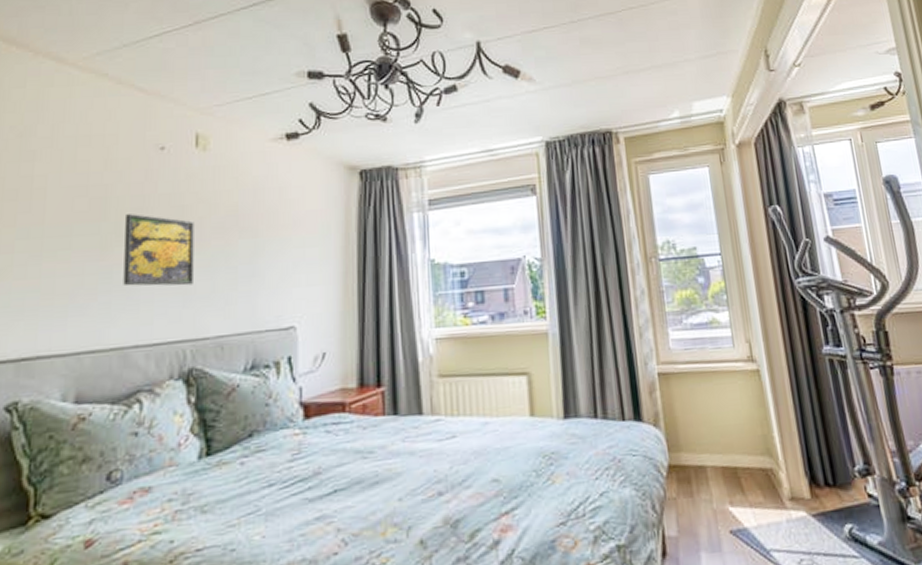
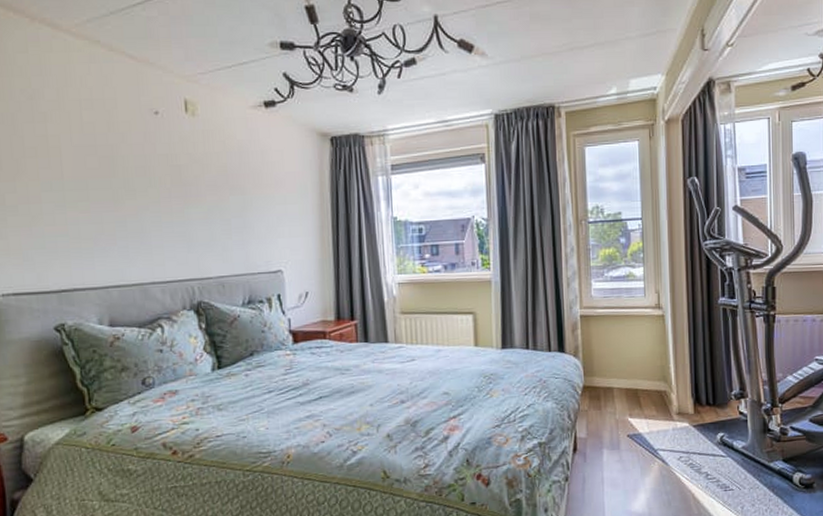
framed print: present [123,214,194,286] -> none [130,171,195,234]

